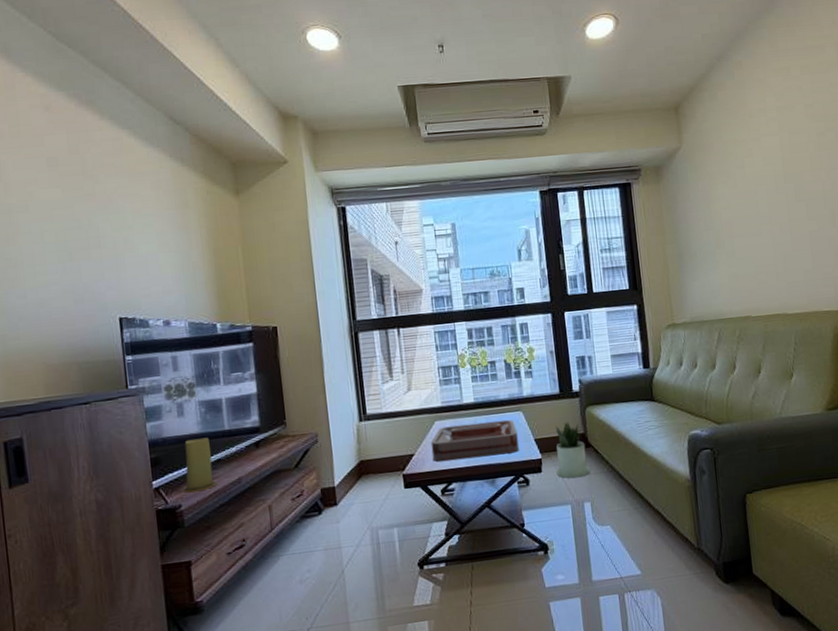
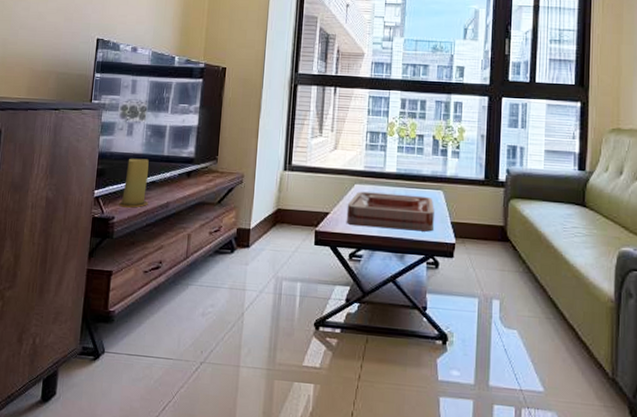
planter: present [555,422,591,479] -> none [468,211,505,272]

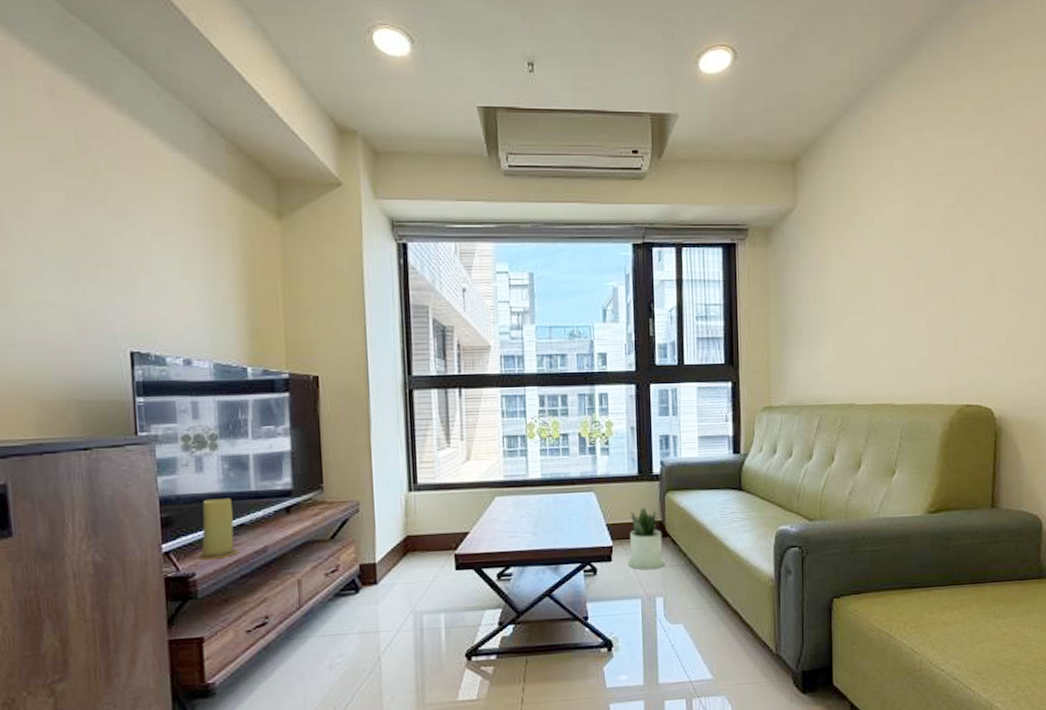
decorative tray: present [346,191,434,232] -> none [488,500,588,542]
planter: none [468,211,505,272] -> present [627,507,666,570]

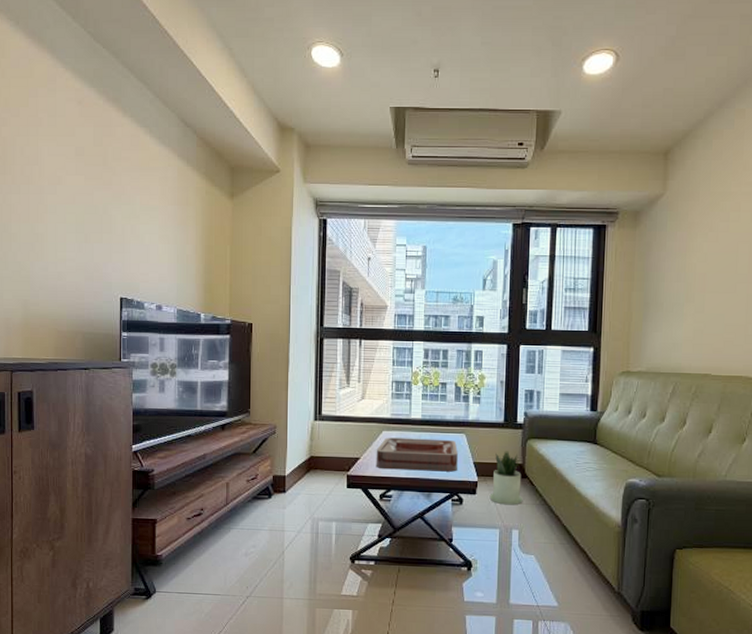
candle: present [197,498,240,560] -> none [156,413,186,460]
decorative tray: none [488,500,588,542] -> present [376,437,458,472]

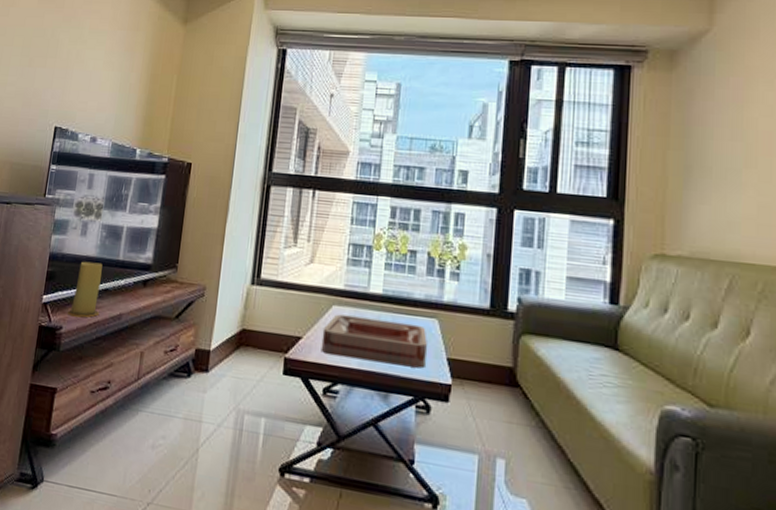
candle: none [156,413,186,460] -> present [67,261,103,318]
planter: present [489,451,523,505] -> none [466,347,513,424]

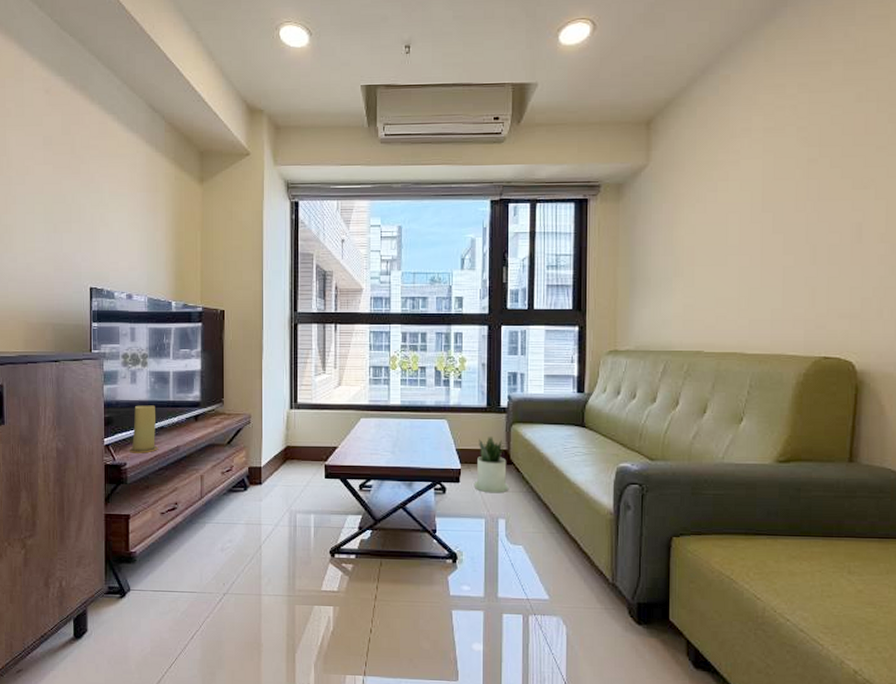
decorative tray: present [321,314,427,368] -> none [354,425,439,460]
planter: none [466,347,513,424] -> present [473,436,509,493]

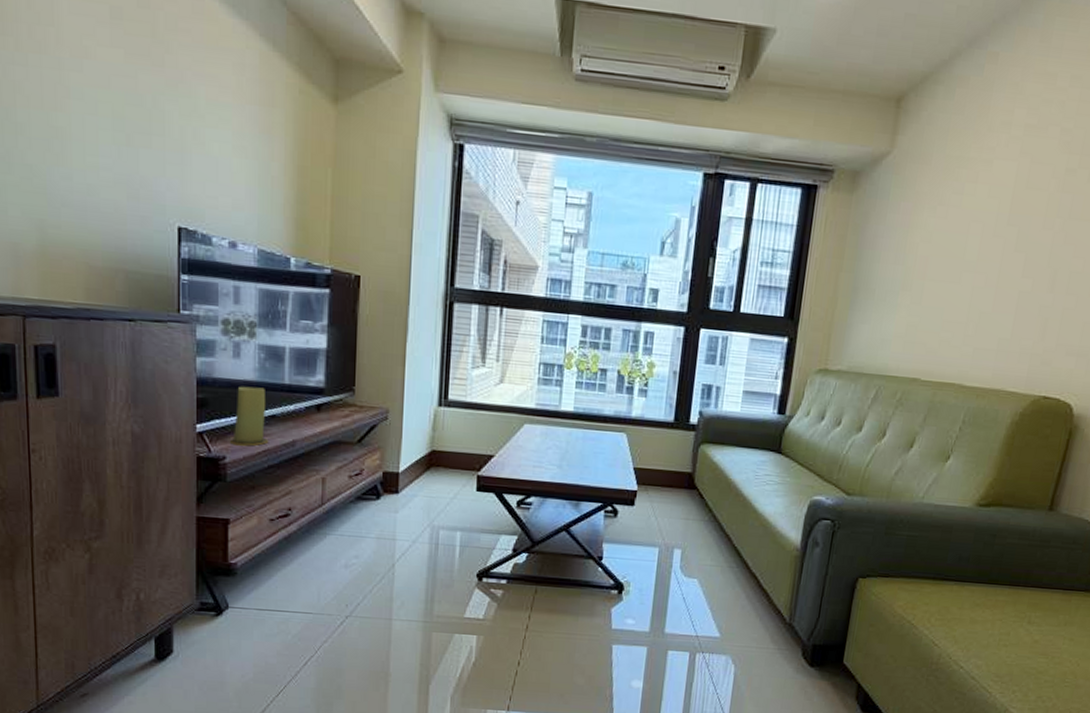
planter: present [473,436,509,493] -> none [650,456,690,521]

